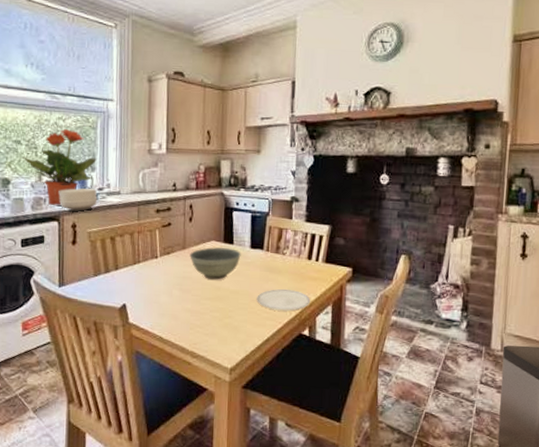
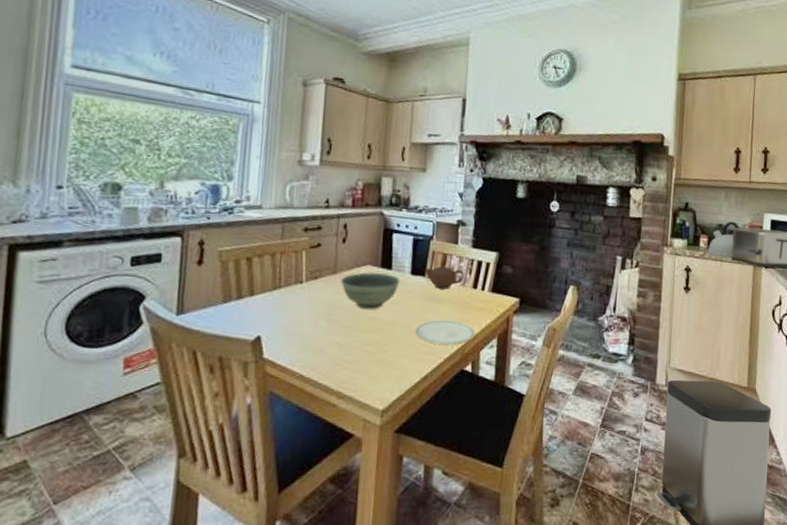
potted plant: present [23,128,97,206] -> none [141,129,235,219]
bowl: present [58,188,98,211] -> none [184,199,234,227]
teapot: none [262,238,299,261] -> present [424,264,465,289]

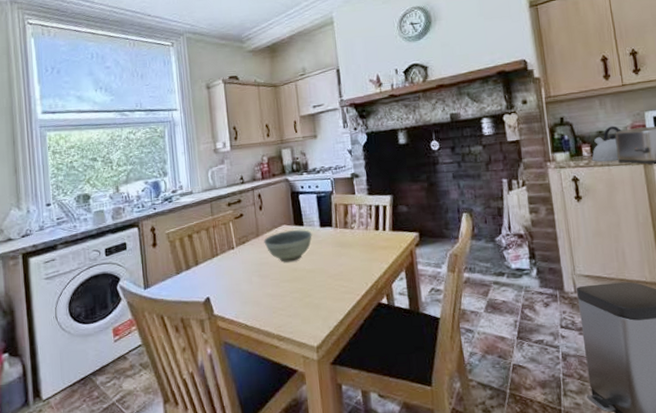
plate: present [415,319,475,345] -> none [332,261,384,284]
teapot: present [424,264,465,289] -> none [330,213,366,235]

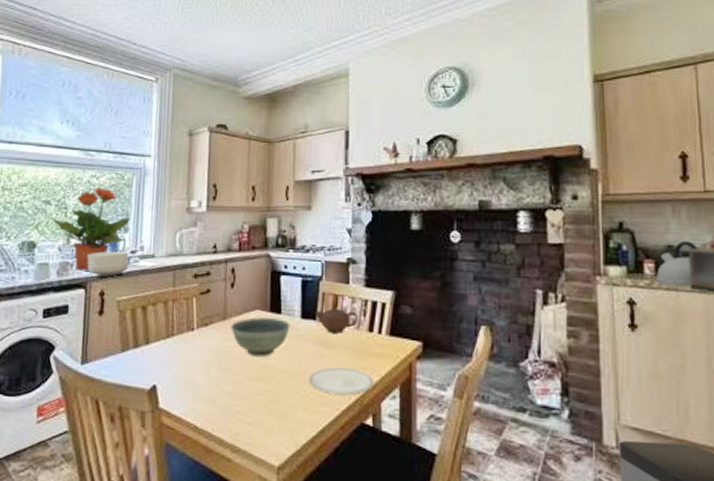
potted plant: none [100,141,168,214] -> present [51,186,130,272]
bowl: none [135,191,172,216] -> present [87,251,130,277]
teapot: none [330,213,366,235] -> present [315,306,358,333]
plate: none [332,261,384,284] -> present [309,367,374,395]

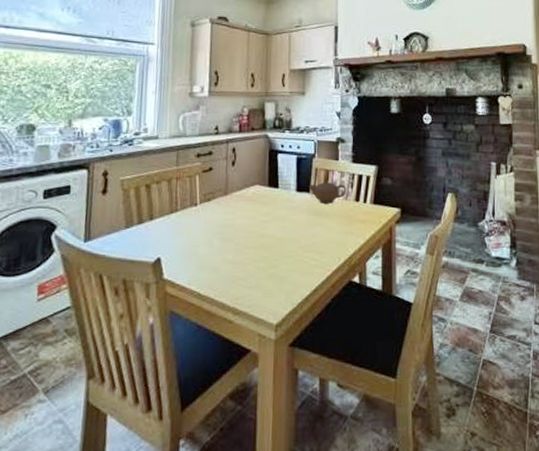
potted plant: present [51,186,130,272] -> none [52,72,134,153]
bowl: present [87,251,130,277] -> none [90,133,133,158]
bowl: present [231,317,290,356] -> none [232,192,287,227]
plate: present [309,367,374,395] -> none [304,233,360,257]

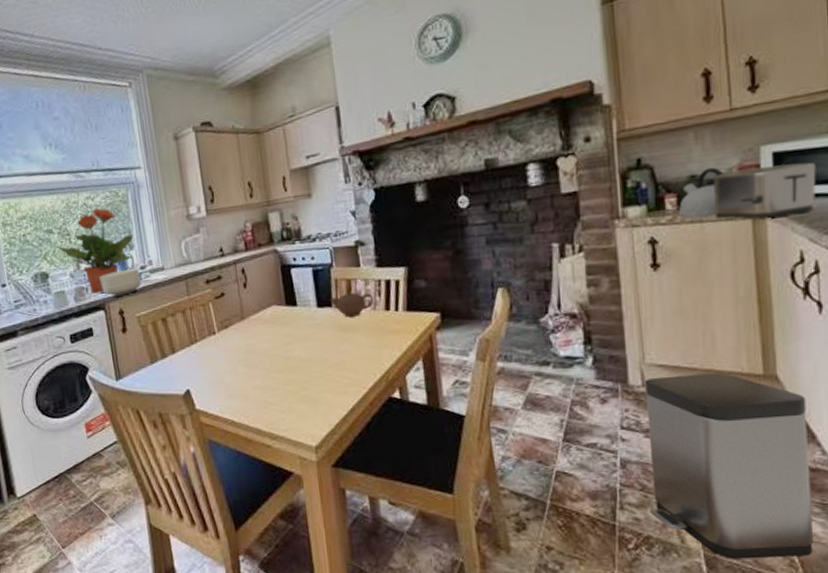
potted plant: none [52,72,134,153] -> present [57,207,133,295]
bowl: none [90,133,133,158] -> present [99,268,142,297]

